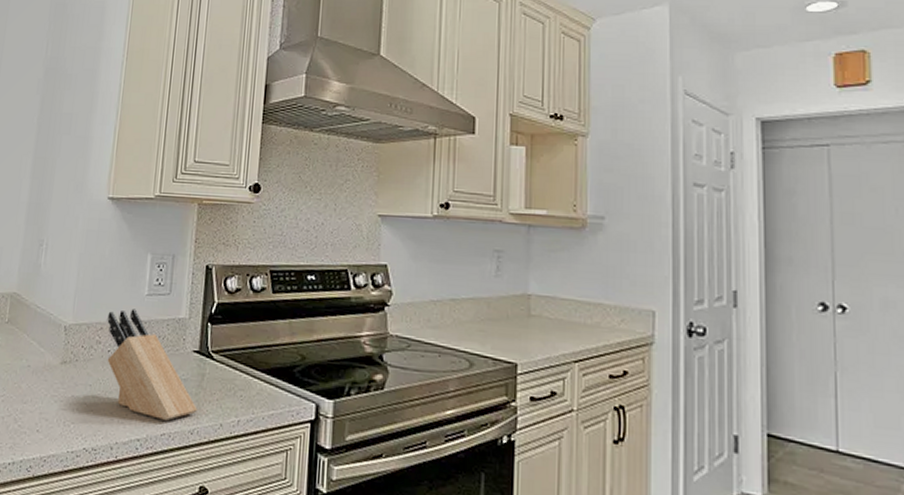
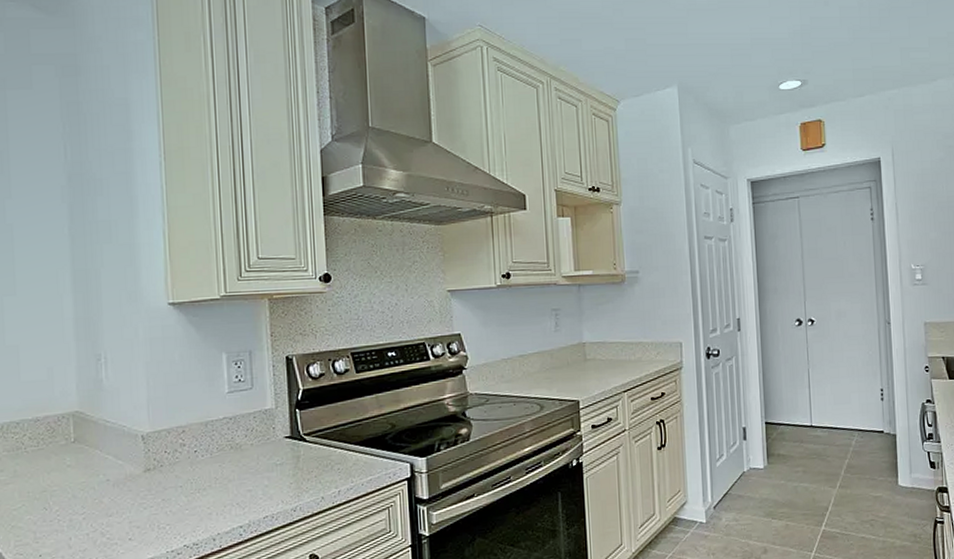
knife block: present [107,309,198,421] -> none [188,407,297,505]

